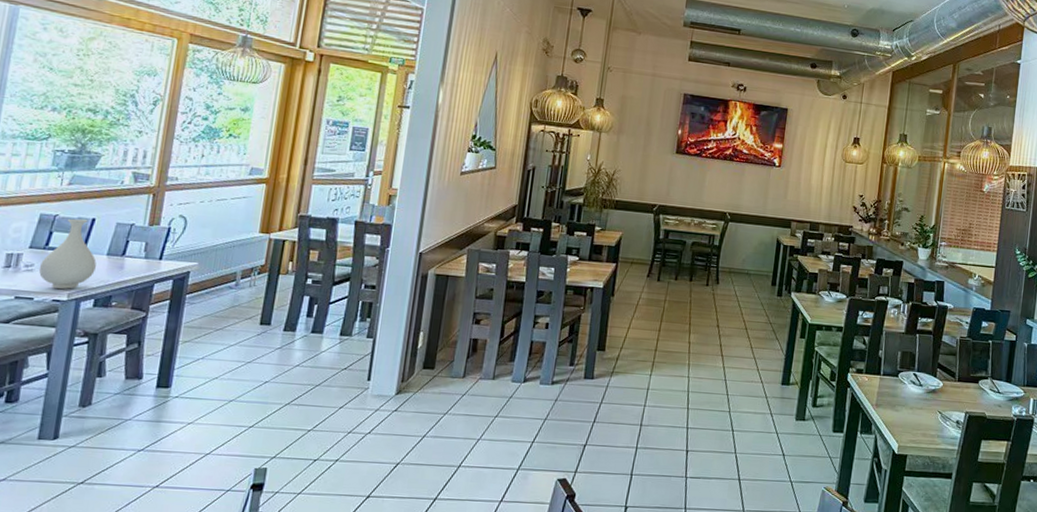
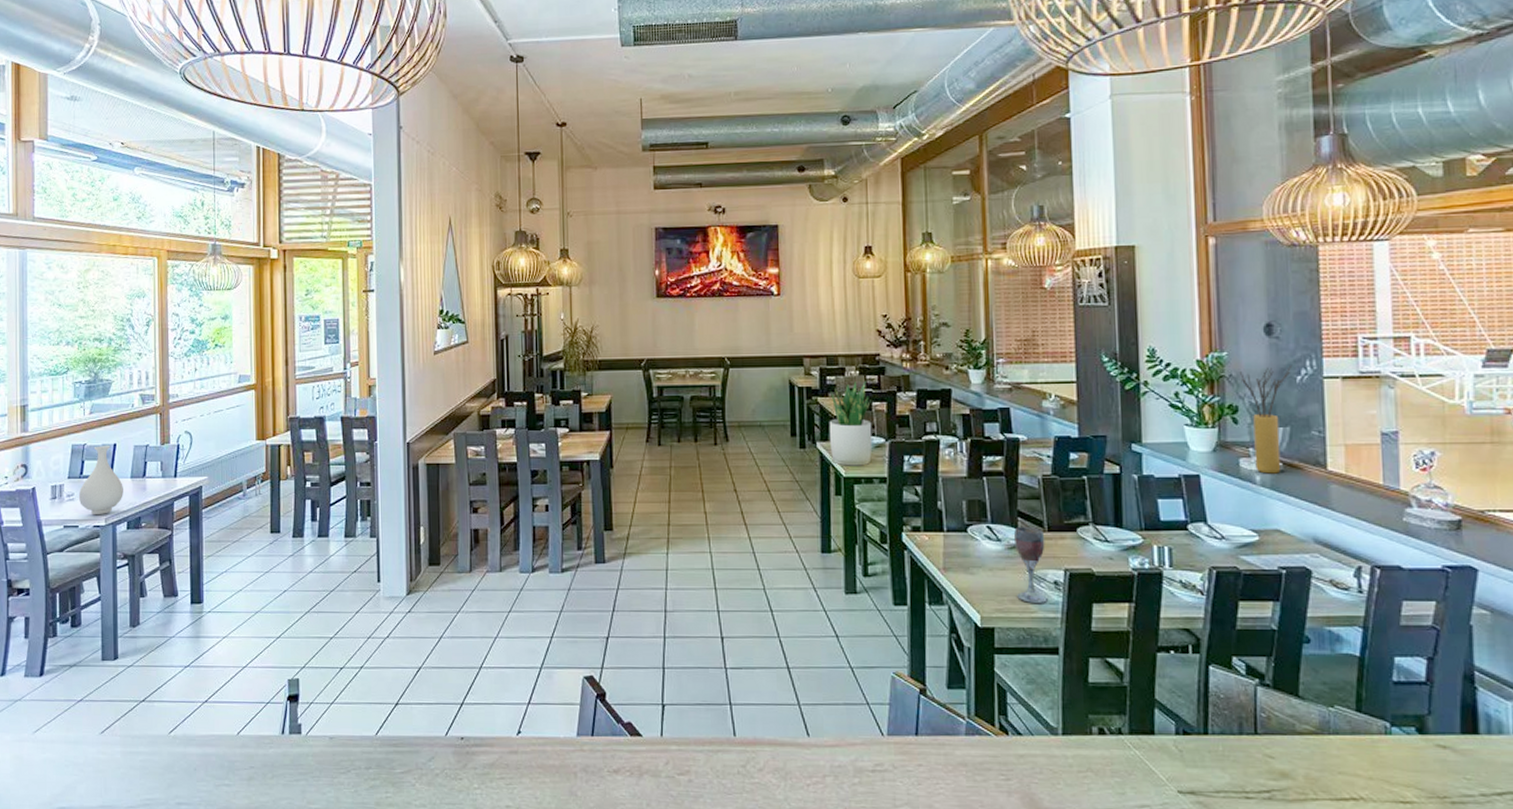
planter: none [801,246,840,316] -> present [829,381,873,466]
cup: none [928,375,955,438] -> present [1013,526,1047,603]

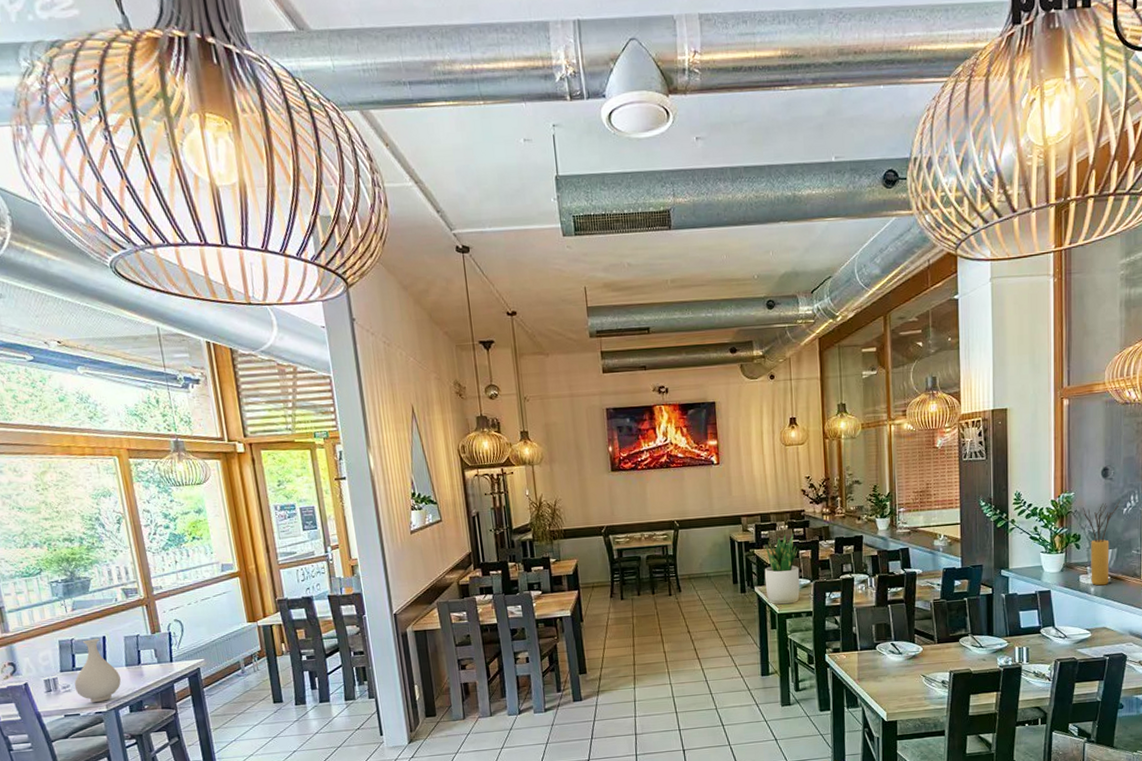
cup: present [1013,526,1047,603] -> none [911,640,937,699]

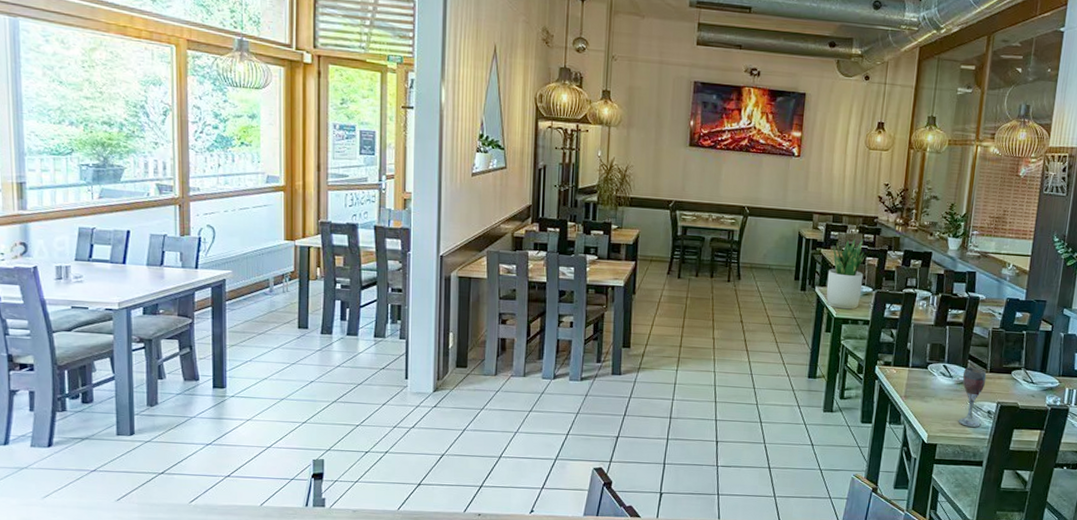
vase: present [74,638,121,702] -> none [87,231,139,299]
cup: none [911,640,937,699] -> present [958,367,987,427]

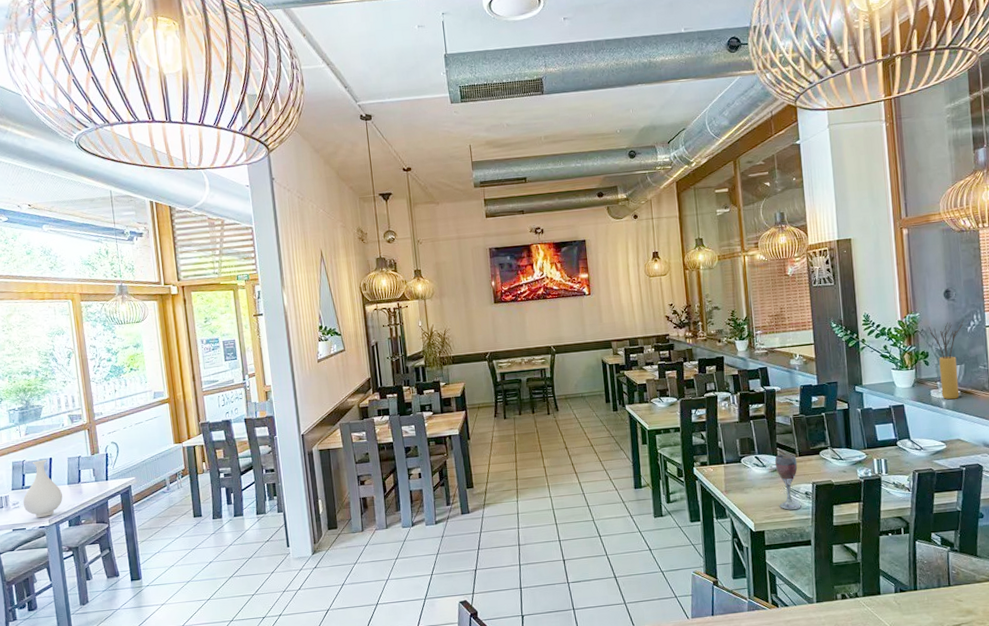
vase: none [87,231,139,299] -> present [23,460,63,518]
planter: present [826,238,866,310] -> none [634,356,668,422]

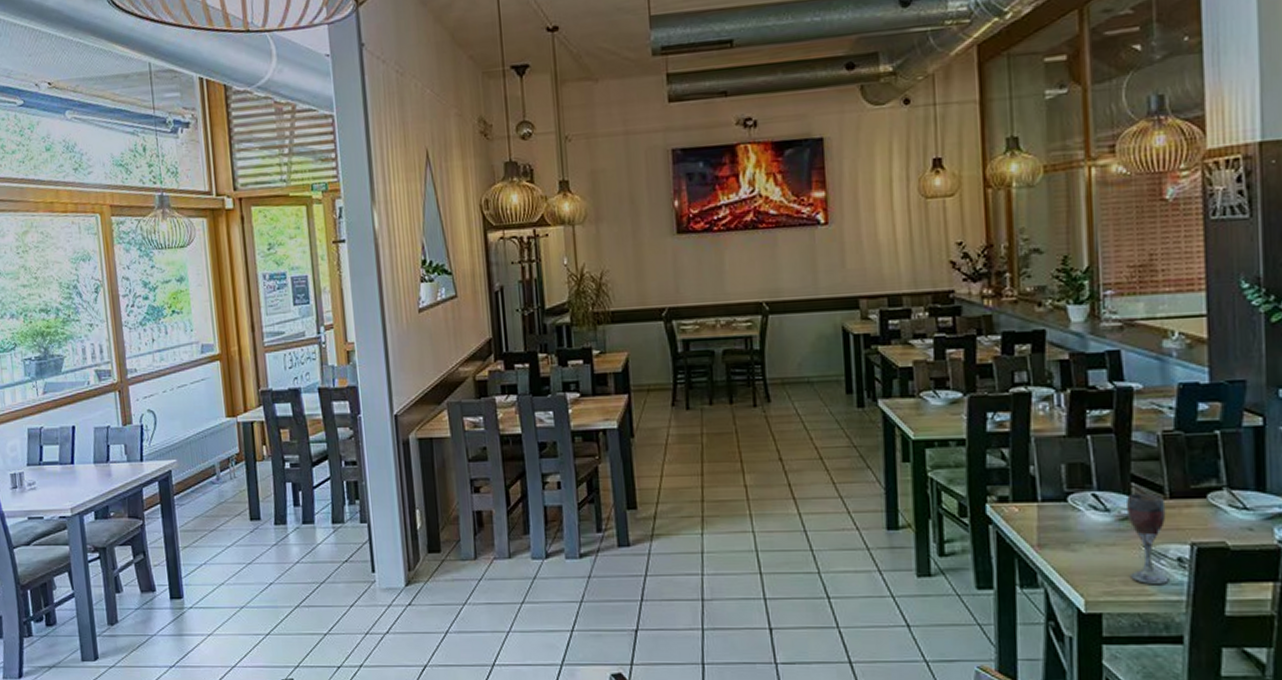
vase: present [23,460,63,518] -> none [40,428,88,504]

